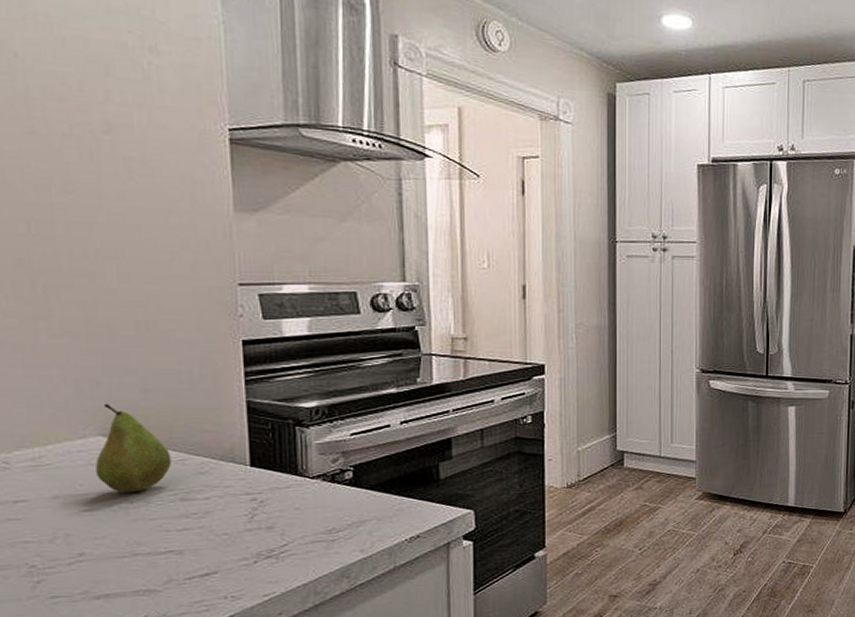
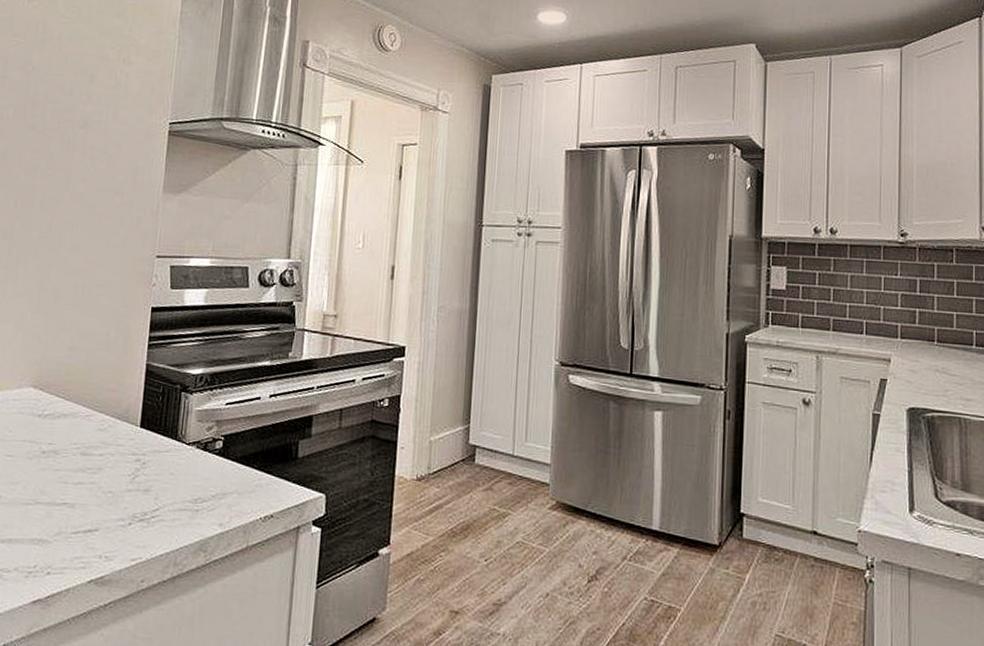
fruit: present [95,403,172,493] -> none [23,358,81,443]

